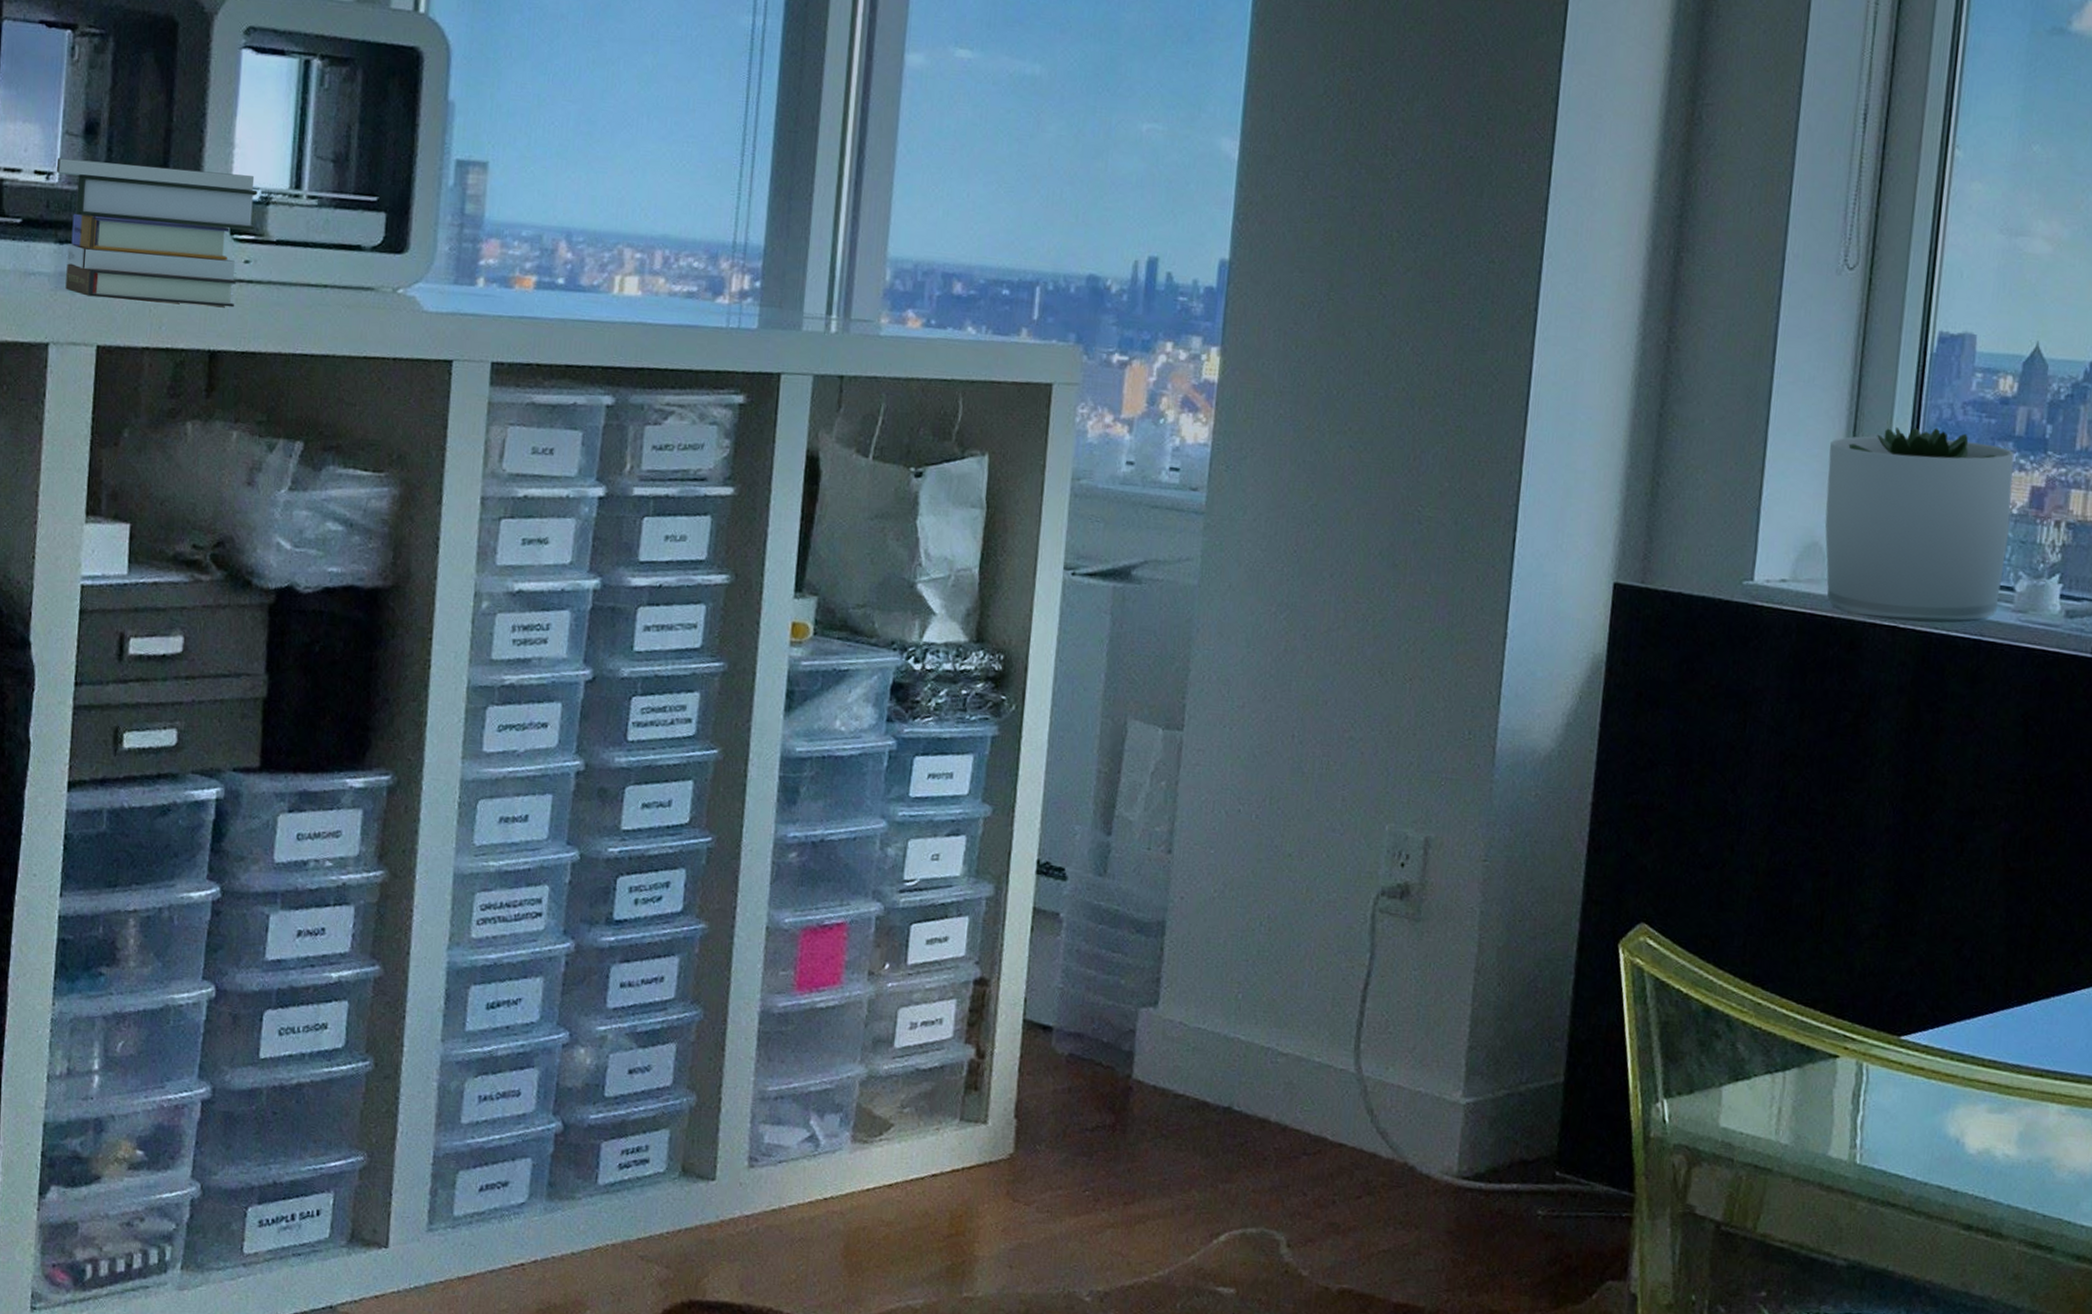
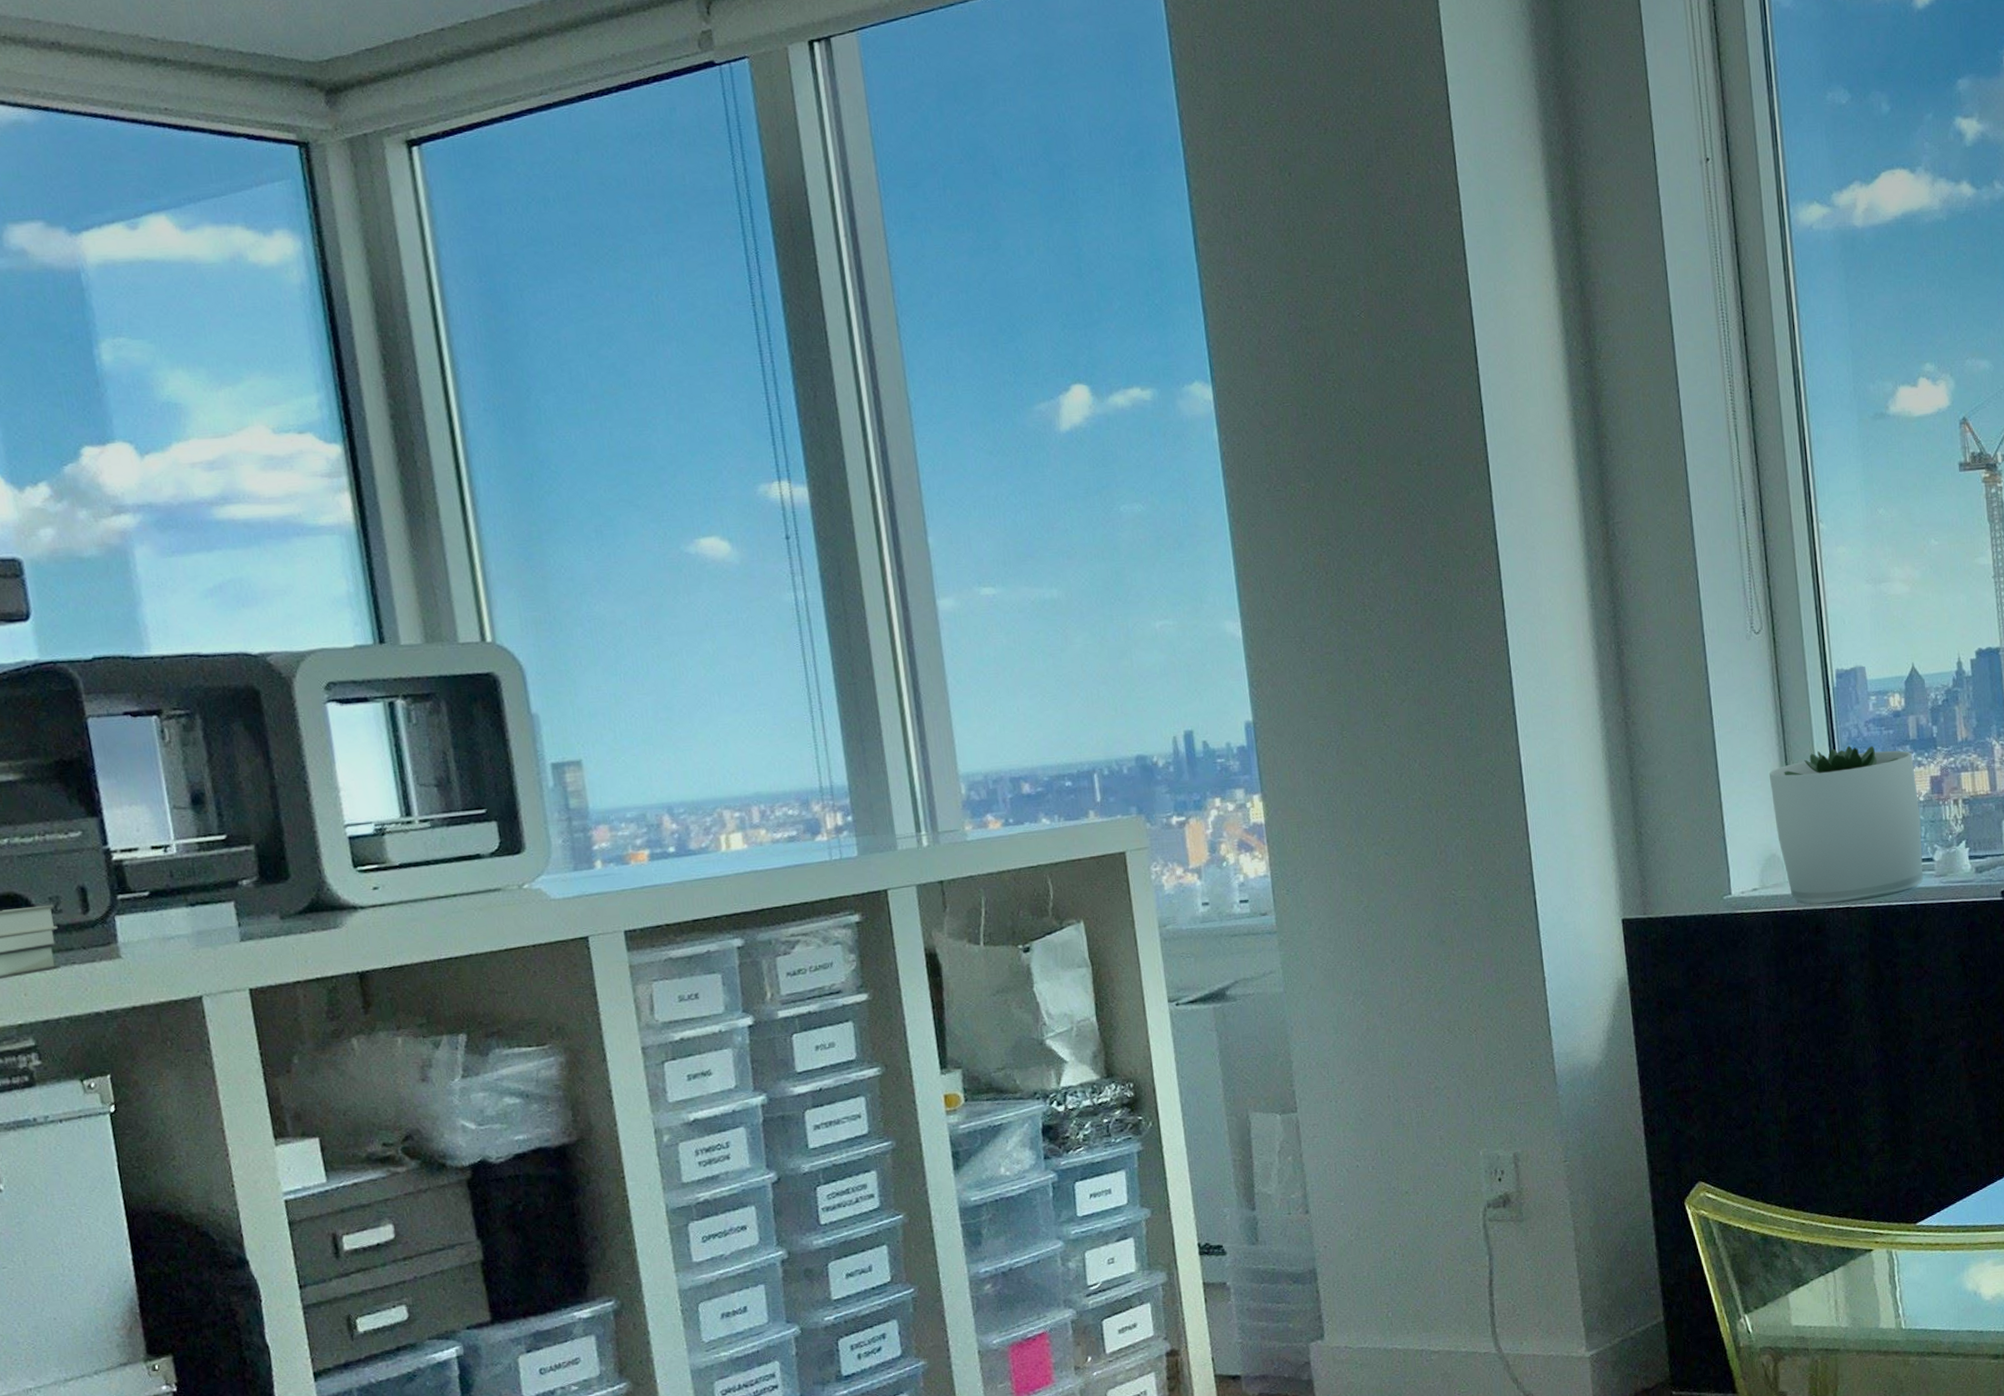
books: present [57,158,258,308] -> none [171,813,376,948]

